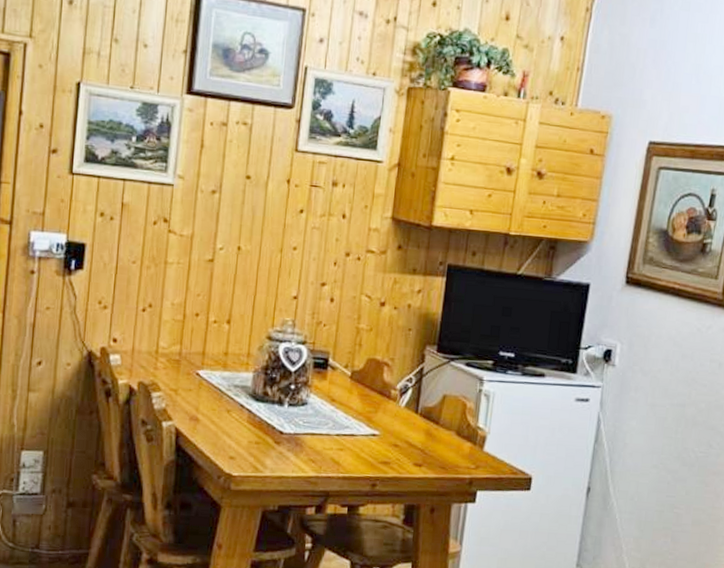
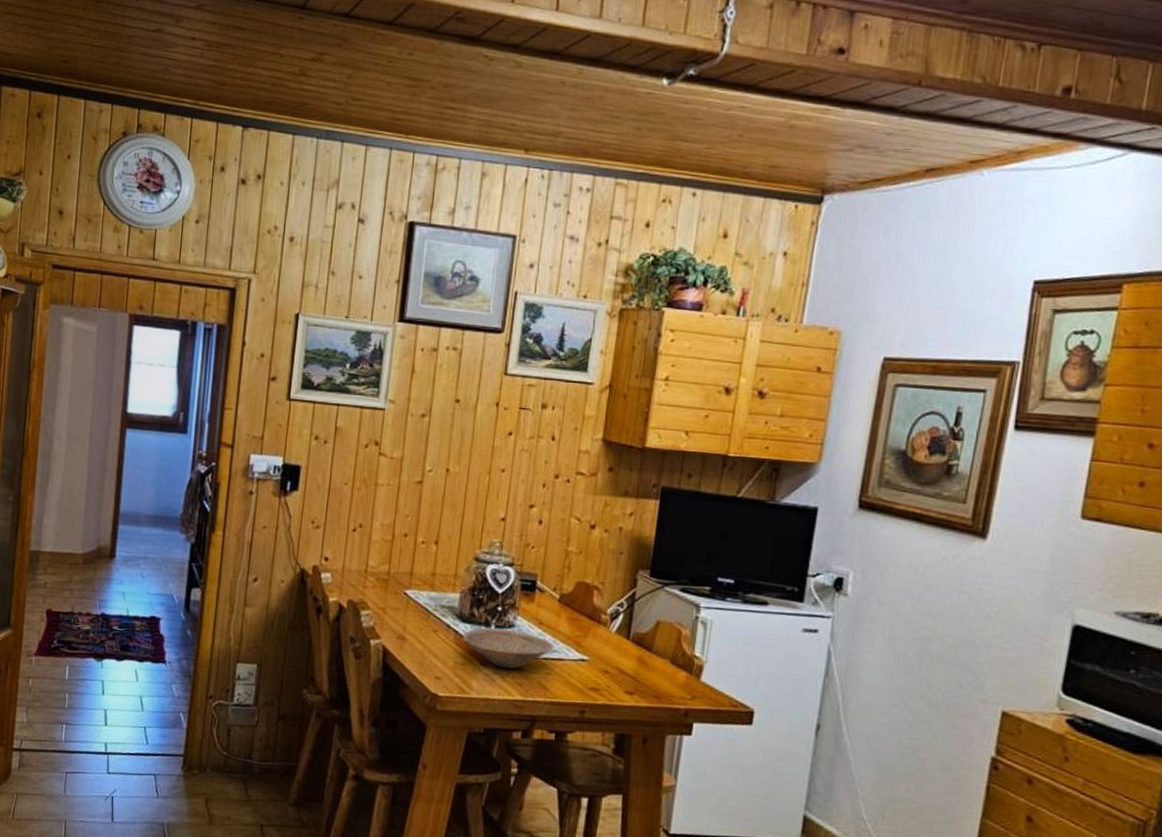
bowl: none [256,406,346,446] -> present [462,627,554,669]

